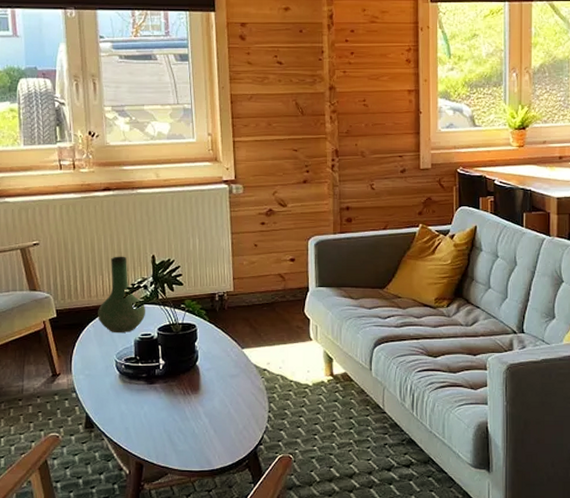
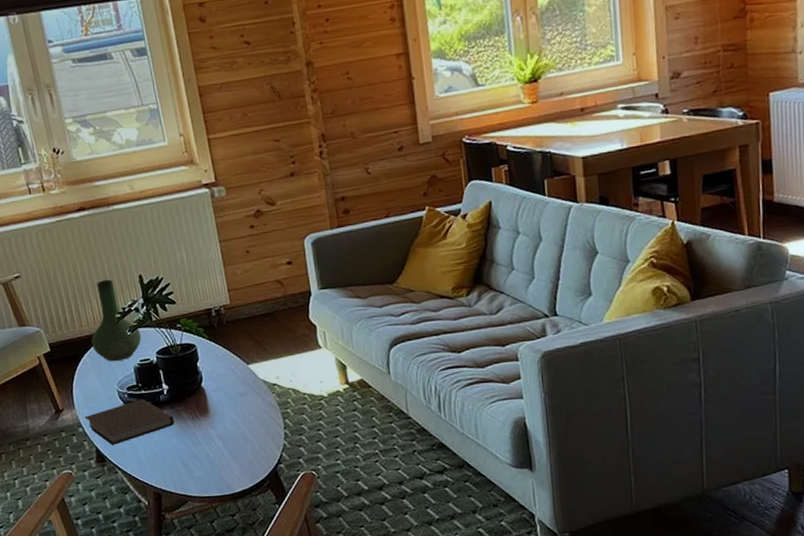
notebook: none [79,371,166,413] -> present [84,399,175,445]

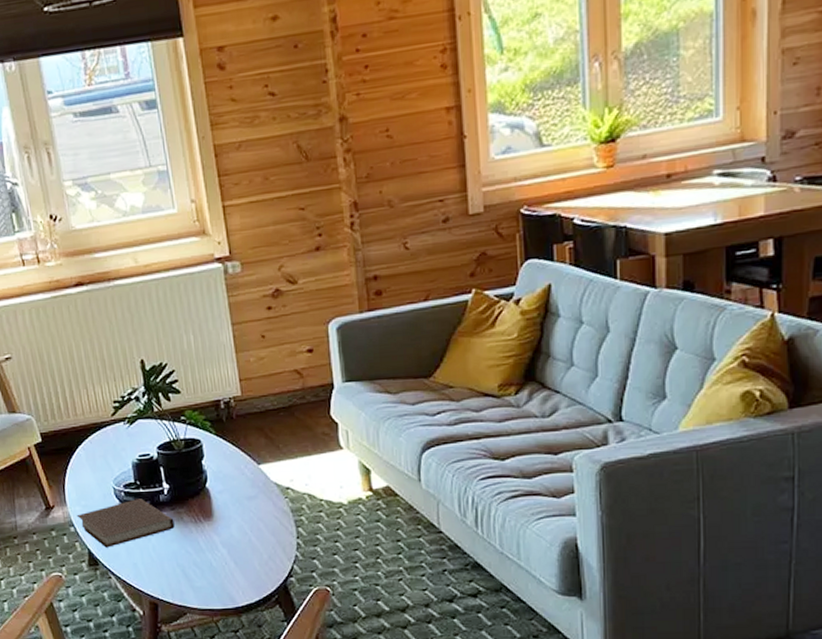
vase: present [91,279,142,362] -> none [87,363,142,456]

